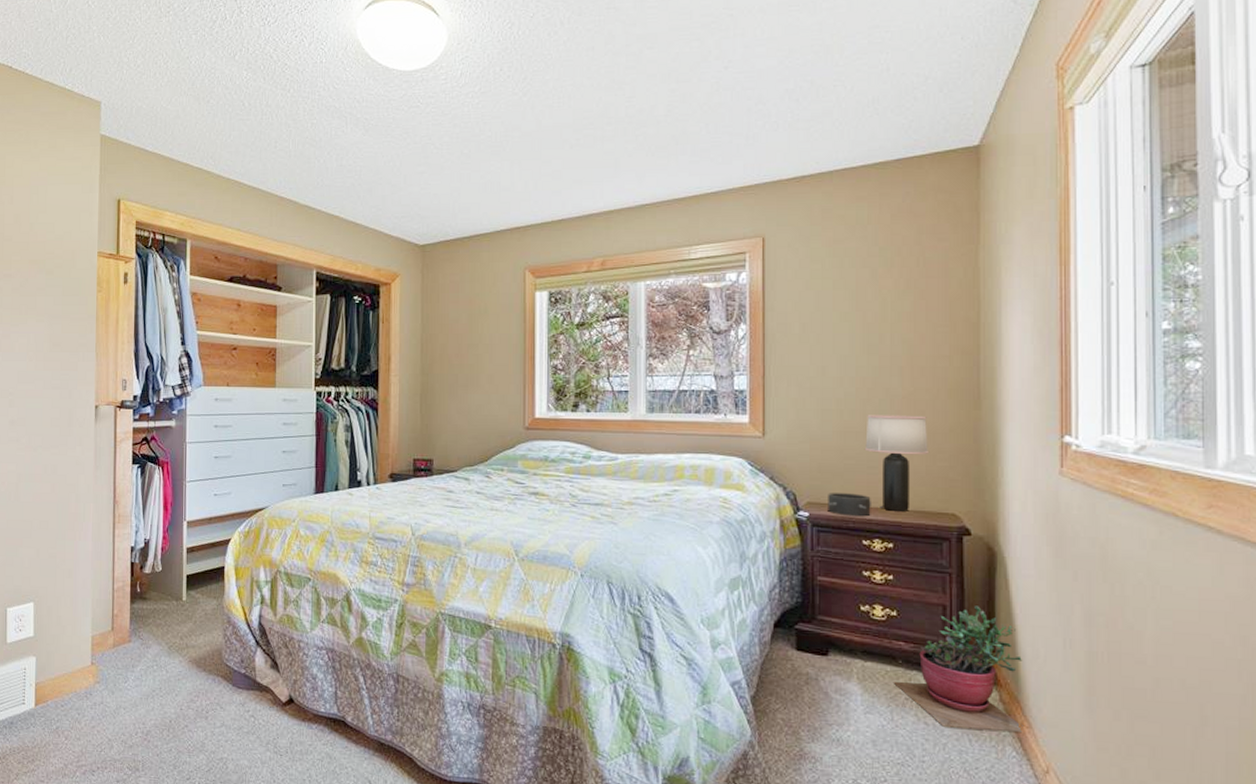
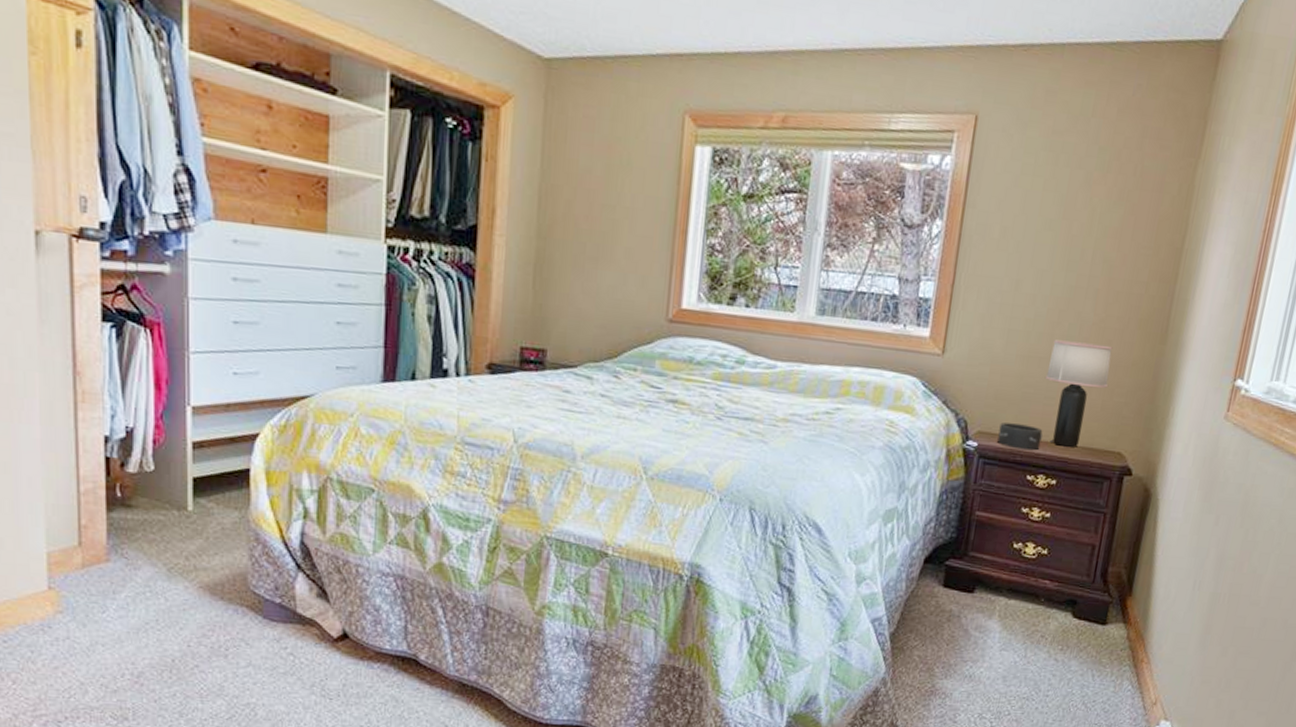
succulent plant: present [893,605,1023,732] -> none [1032,546,1154,667]

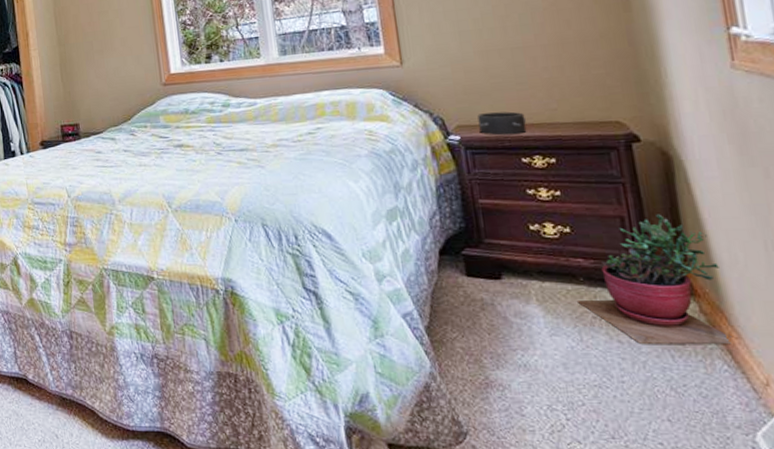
succulent plant: none [1032,546,1154,667] -> present [576,214,732,344]
table lamp: present [1044,339,1113,448] -> none [508,25,582,126]

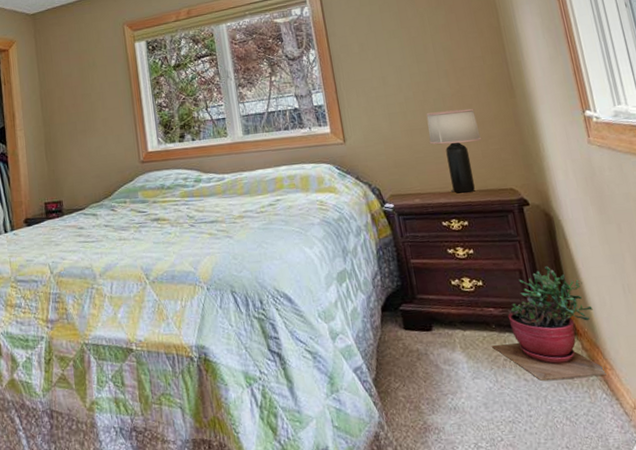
alarm clock: present [477,111,527,136] -> none [406,182,445,203]
table lamp: none [508,25,582,126] -> present [426,108,482,193]

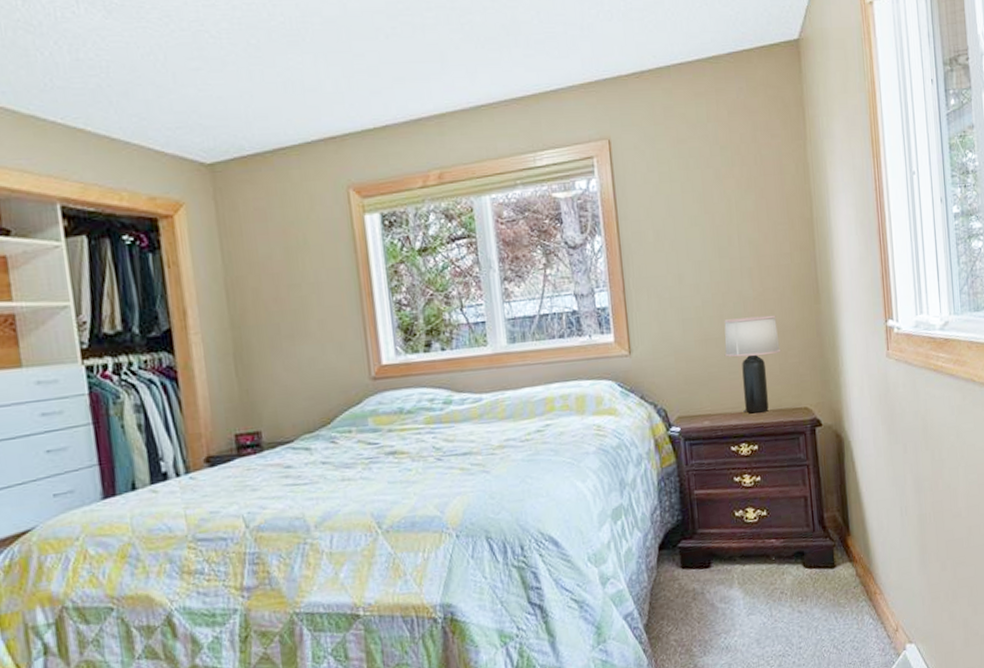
succulent plant: present [491,266,607,381] -> none [769,491,876,611]

